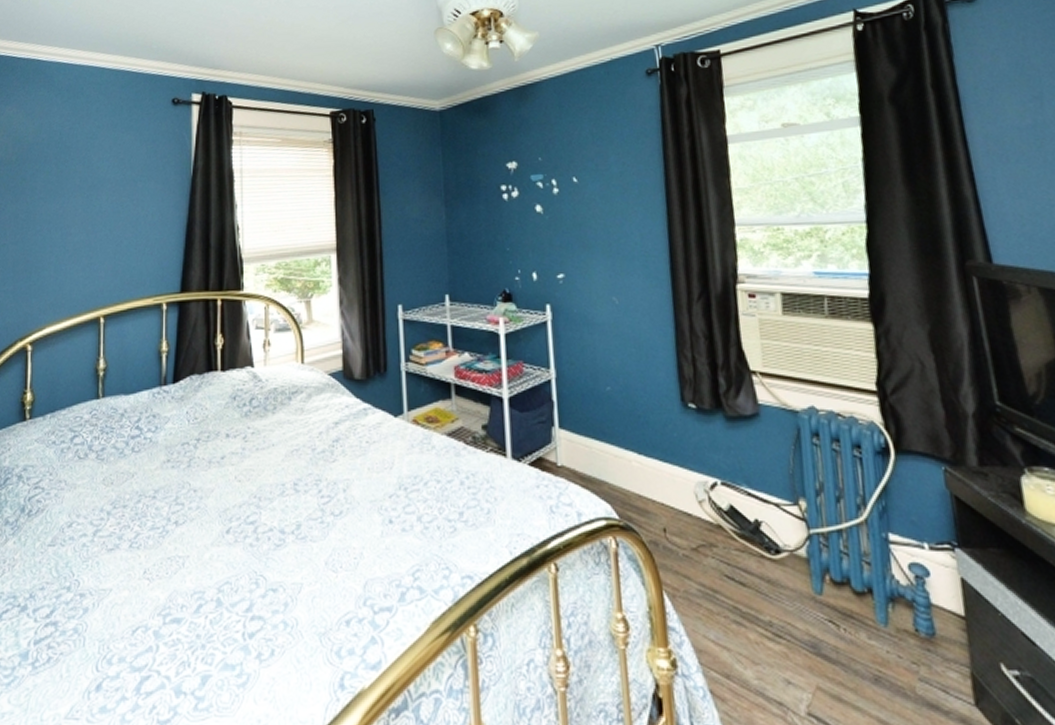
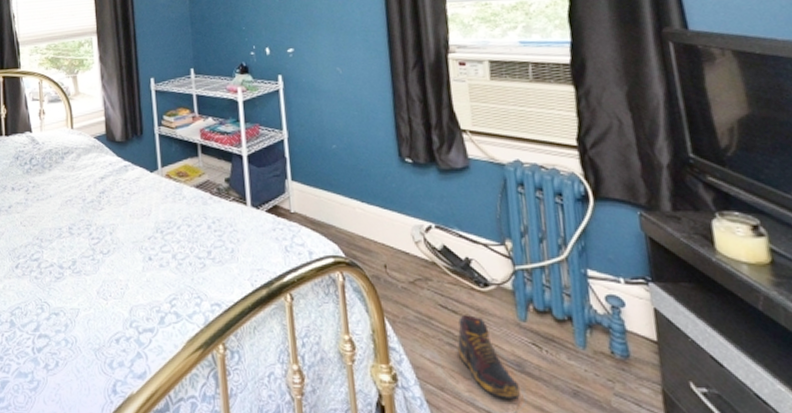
shoe: none [745,587,816,686] -> present [457,315,520,398]

